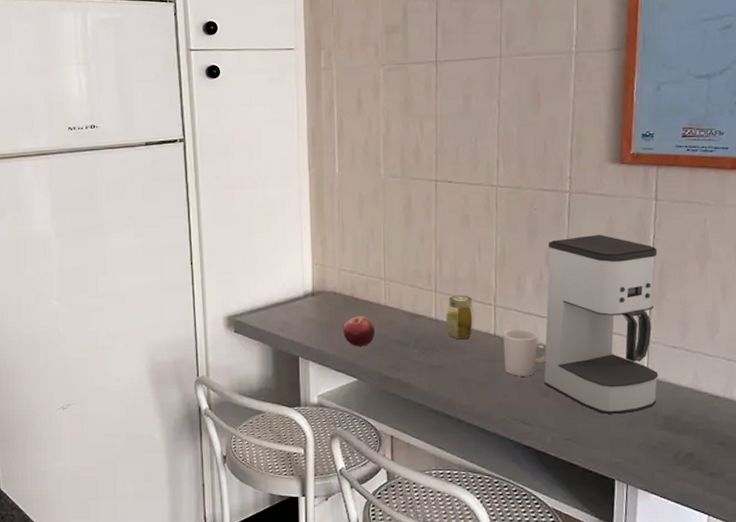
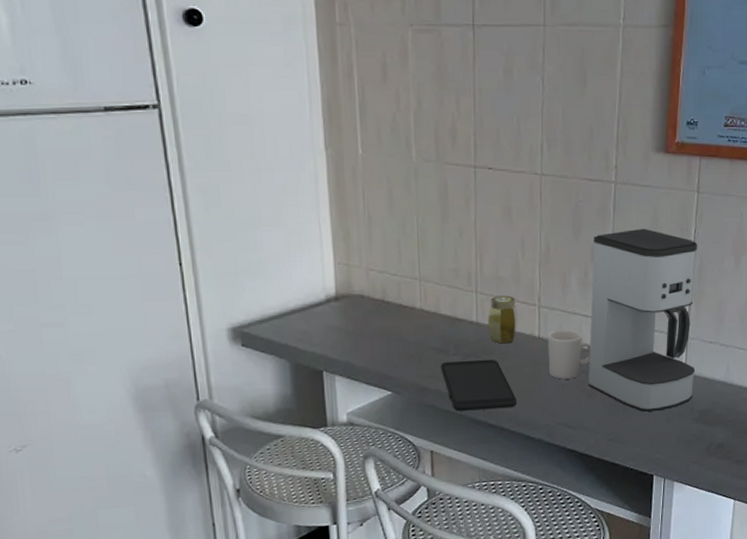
fruit: present [343,316,375,346] -> none [373,322,410,356]
mobile phone: none [402,353,474,401] -> present [440,359,518,411]

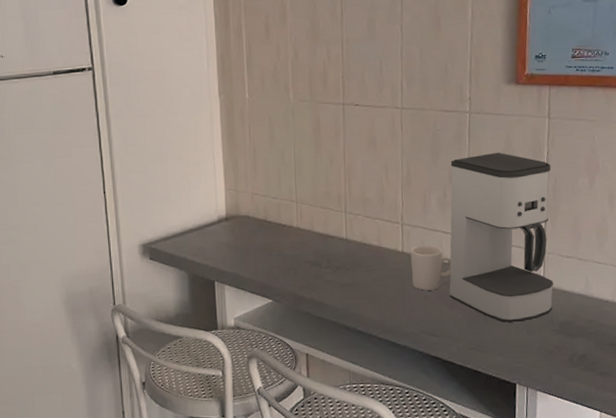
mobile phone: present [440,359,518,411] -> none [314,271,384,319]
jar: present [487,295,518,344] -> none [356,214,383,258]

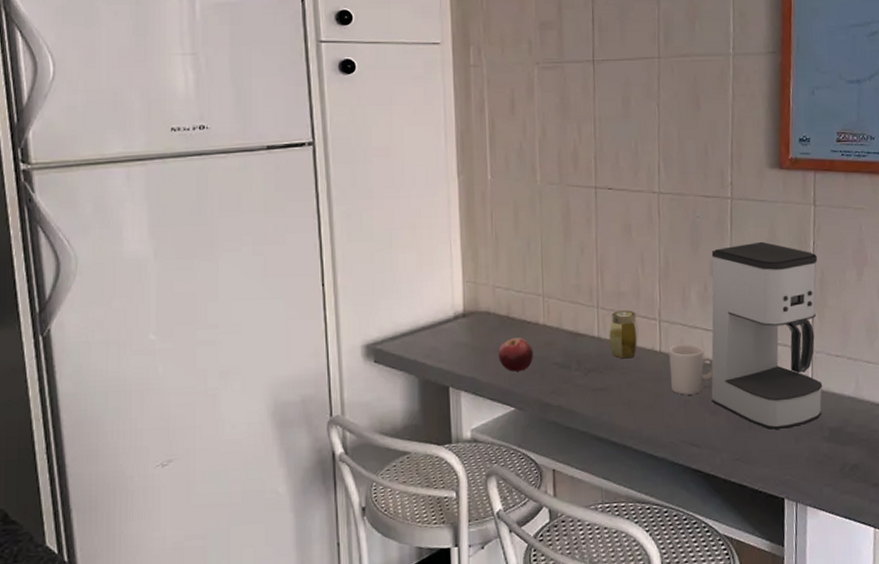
fruit: none [257,239,288,268] -> present [498,337,533,372]
jar: none [356,214,383,258] -> present [609,310,639,359]

